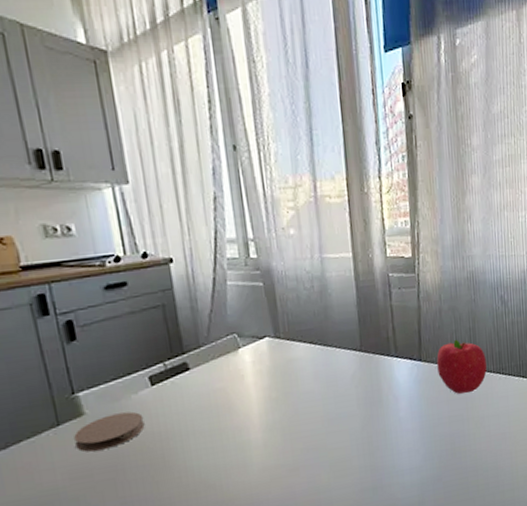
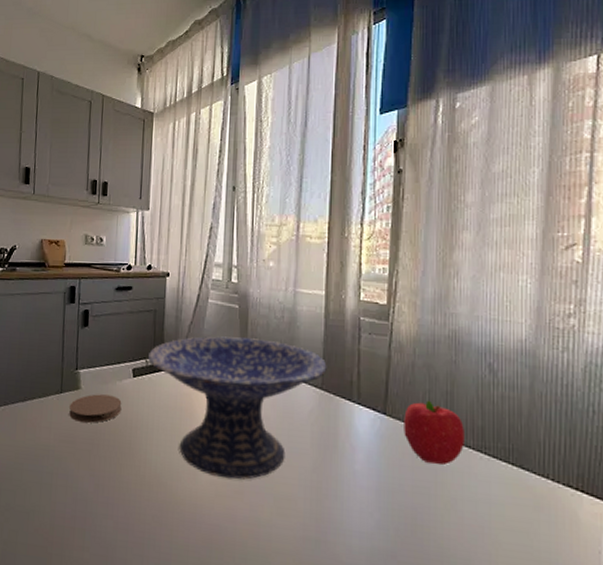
decorative bowl: none [164,313,364,463] -> present [147,336,327,480]

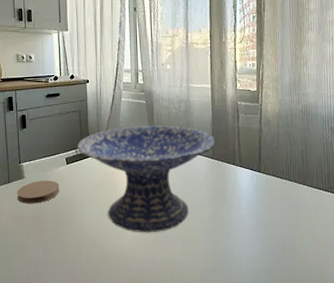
fruit: present [404,400,464,465] -> none [273,158,316,203]

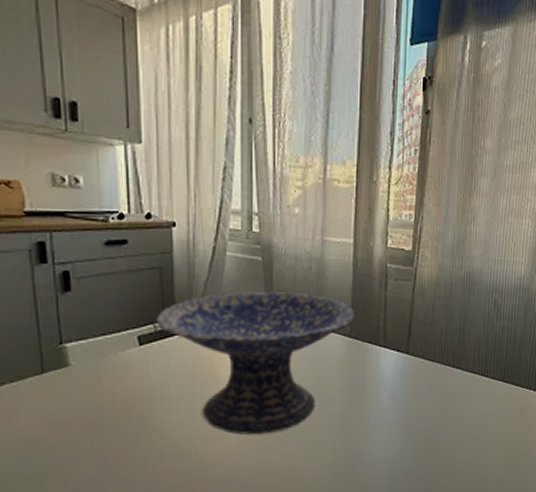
coaster: present [17,180,60,204] -> none [57,368,128,403]

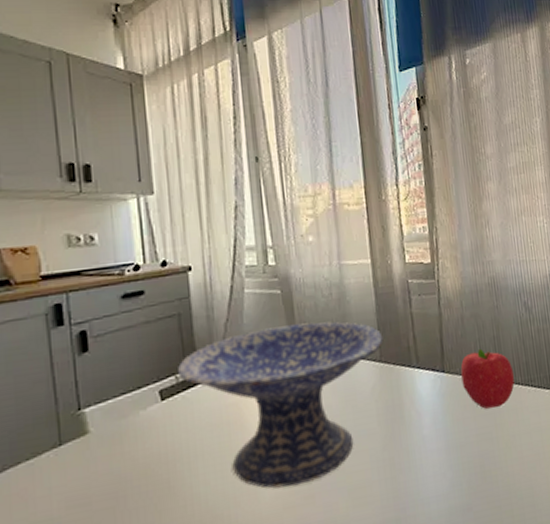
fruit: none [423,337,472,391] -> present [460,348,515,409]

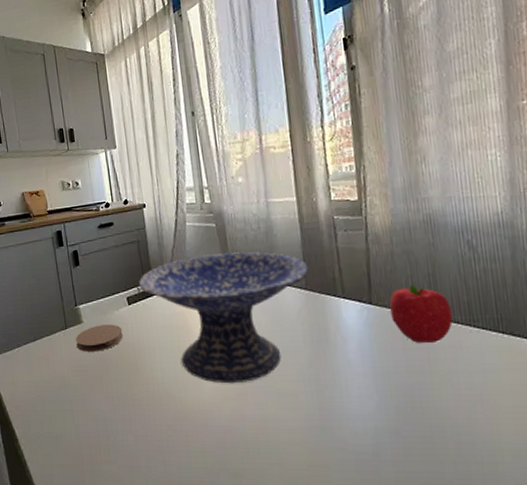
coaster: none [76,429,151,476] -> present [76,324,123,352]

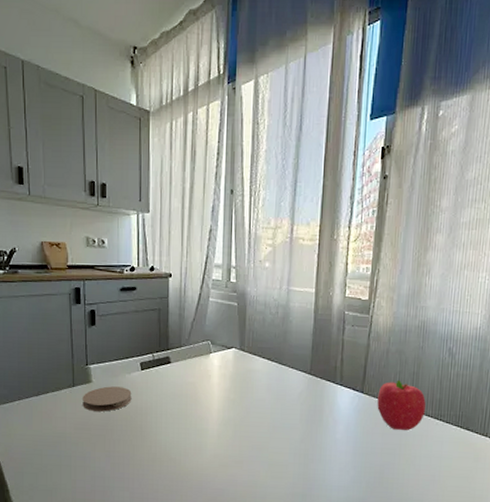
decorative bowl: present [138,252,309,384] -> none [154,331,315,452]

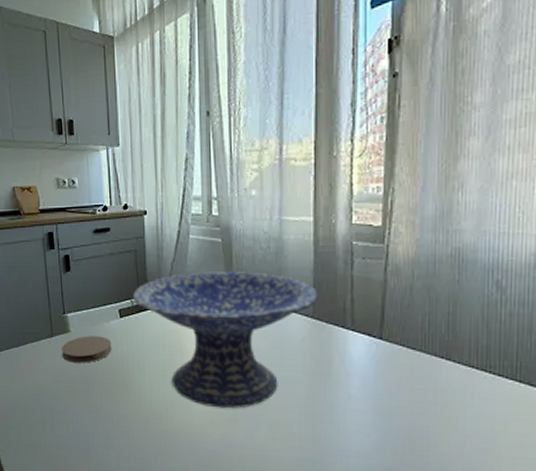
decorative bowl: none [154,331,315,452] -> present [132,272,318,409]
fruit: present [377,379,426,430] -> none [401,322,467,385]

